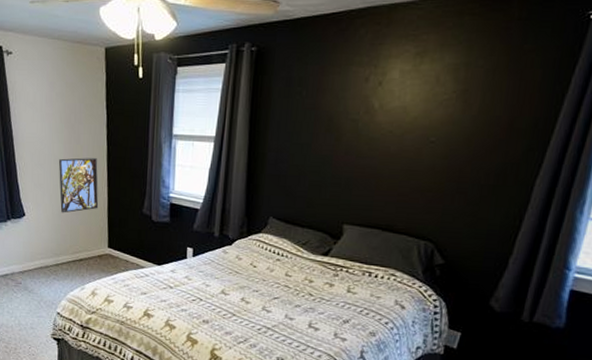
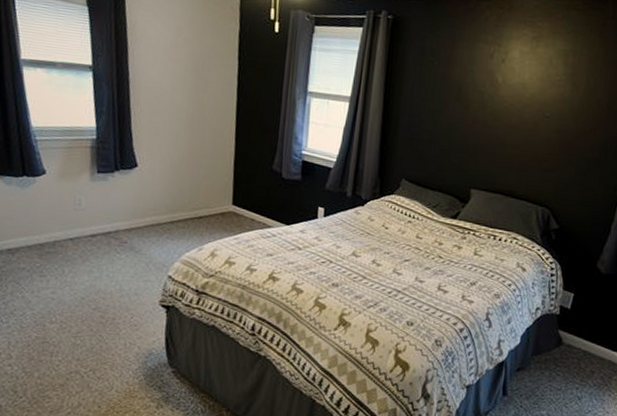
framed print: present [58,158,99,213] -> none [180,107,226,166]

